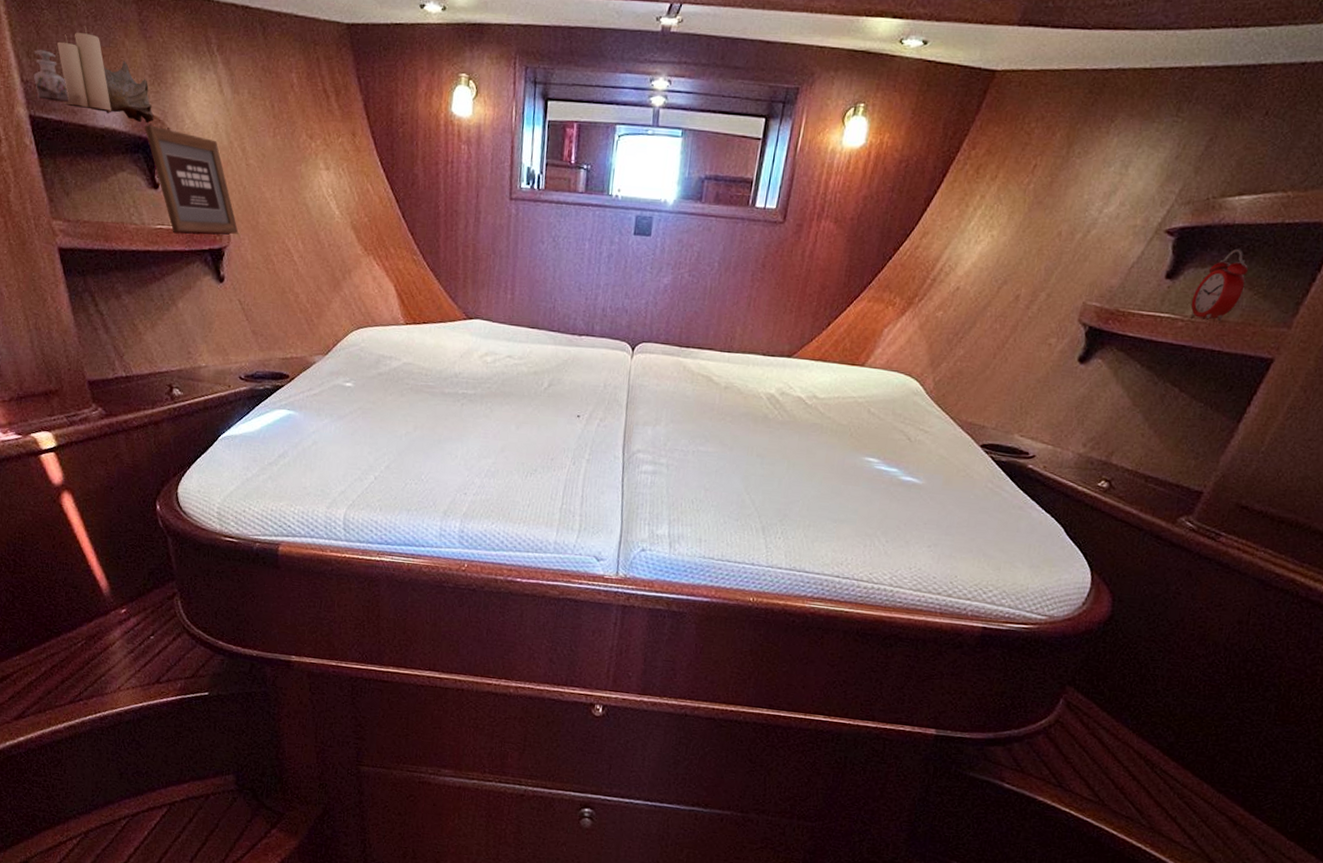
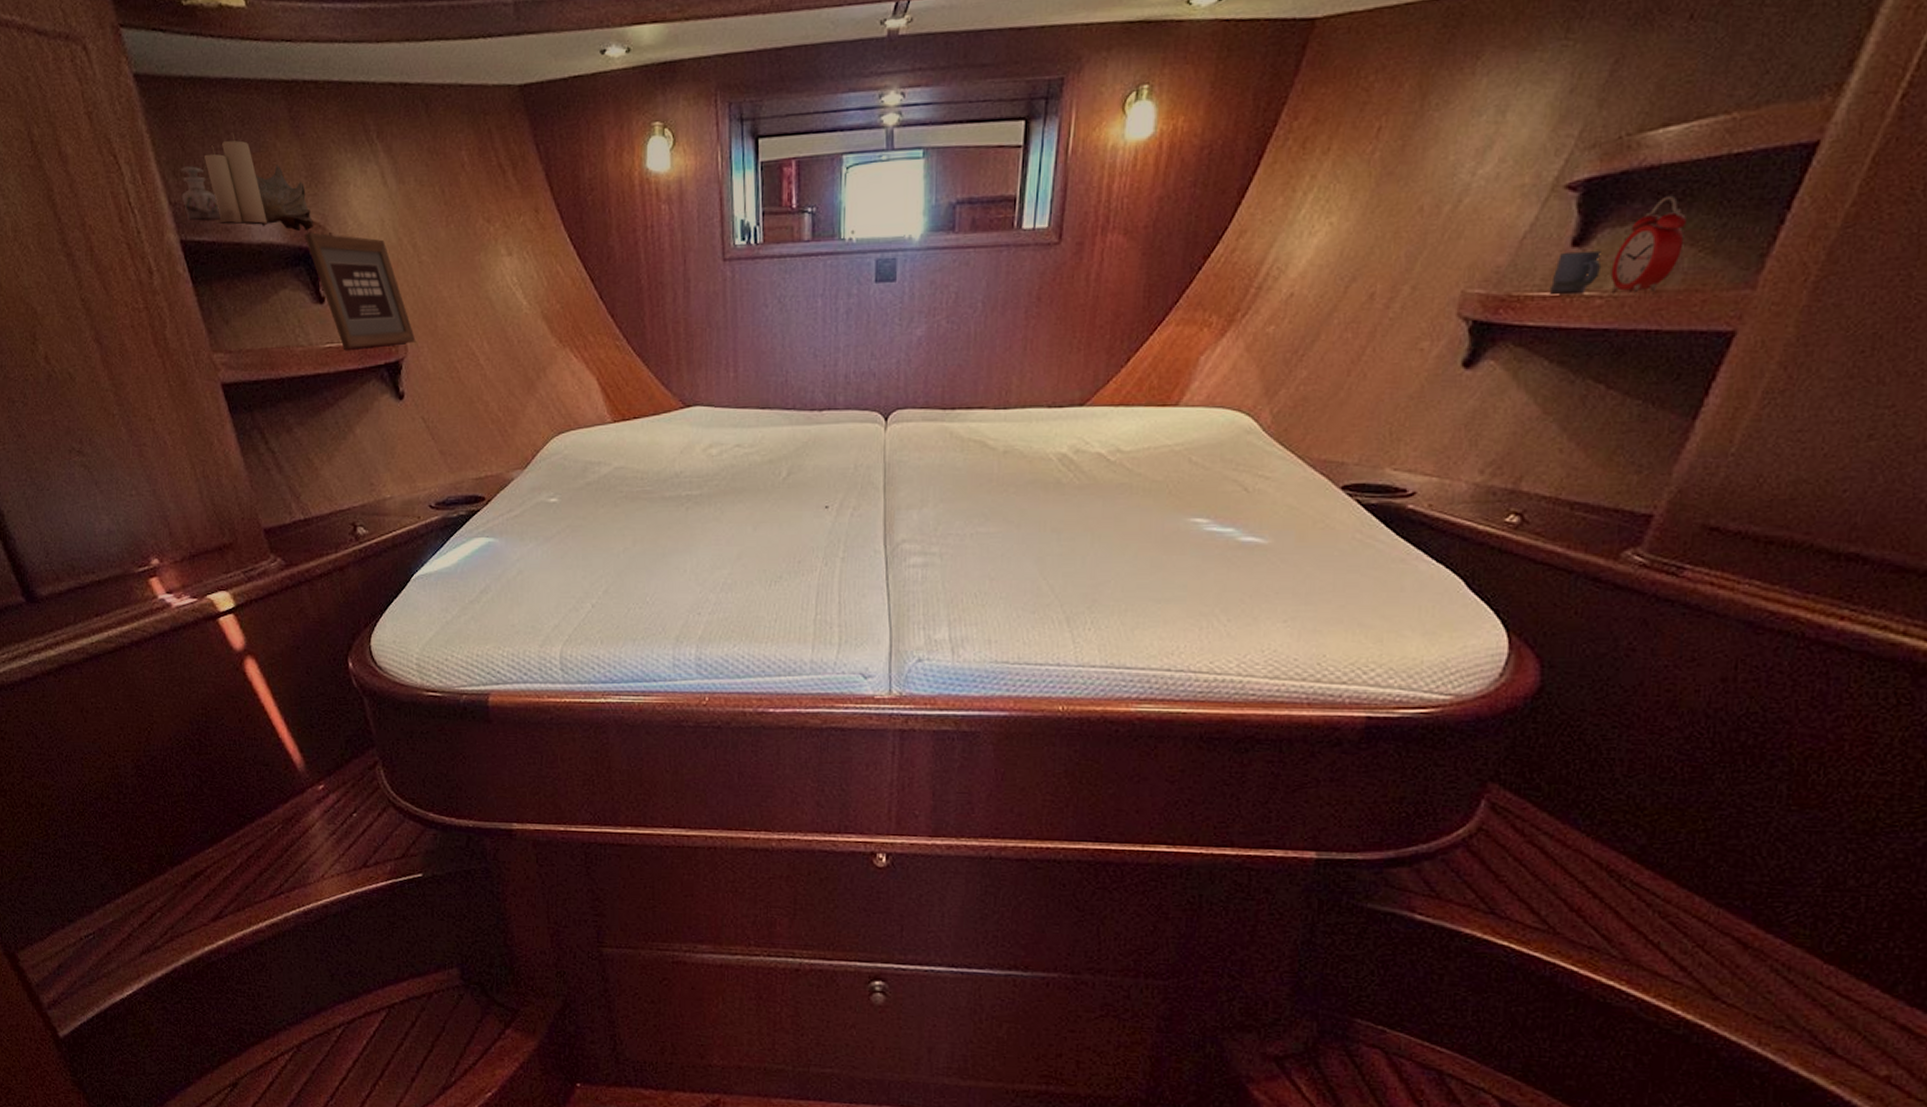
mug: none [1145,283,1186,318] -> present [1548,252,1601,297]

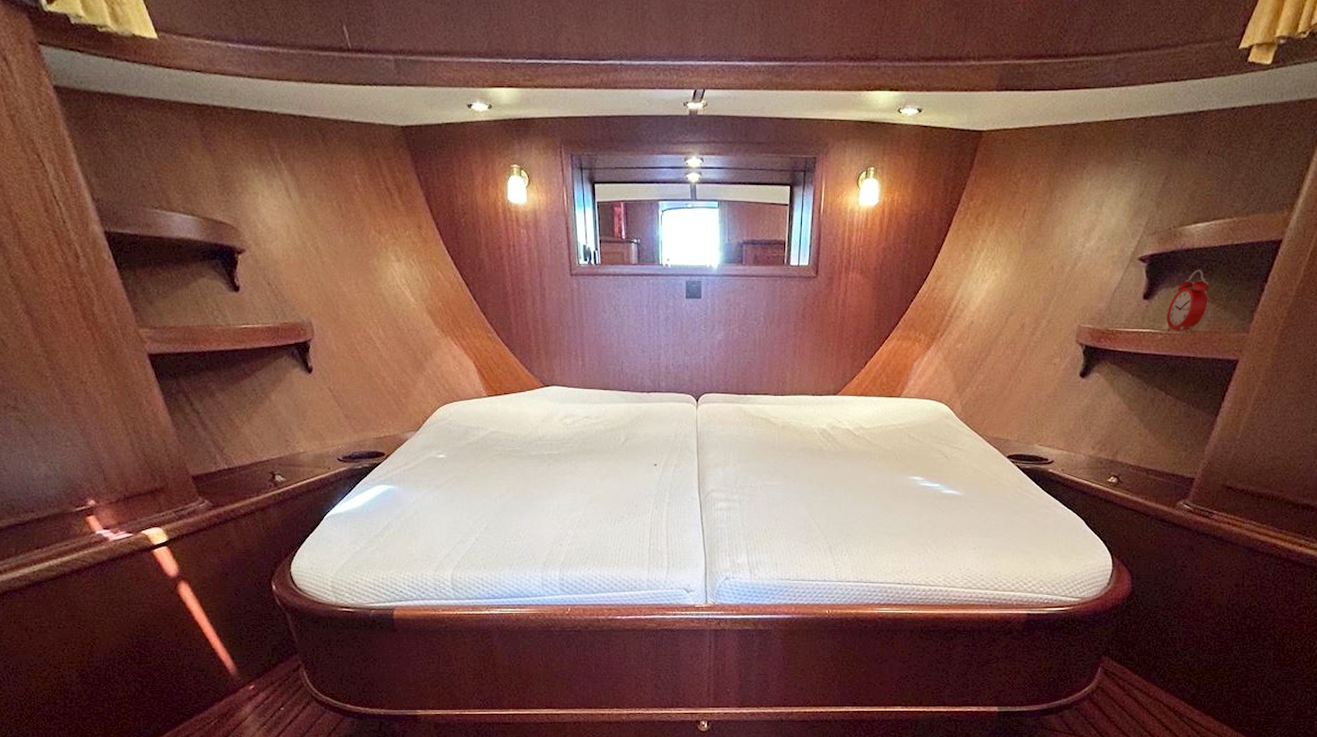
perfume bottle: present [180,166,222,222] -> none [102,169,142,217]
candle: present [205,133,267,226] -> none [124,144,185,223]
seashell: present [256,165,313,231] -> none [173,174,227,231]
picture frame: present [305,232,416,350] -> none [219,232,321,330]
mug: present [1548,252,1601,297] -> none [1130,303,1160,332]

